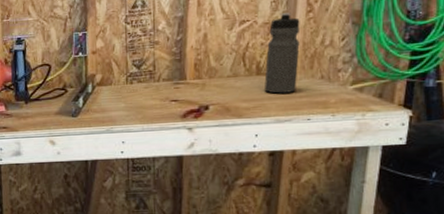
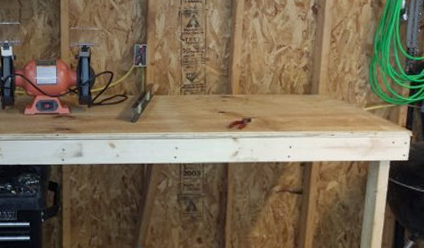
water bottle: present [264,13,301,94] -> none [297,42,326,111]

